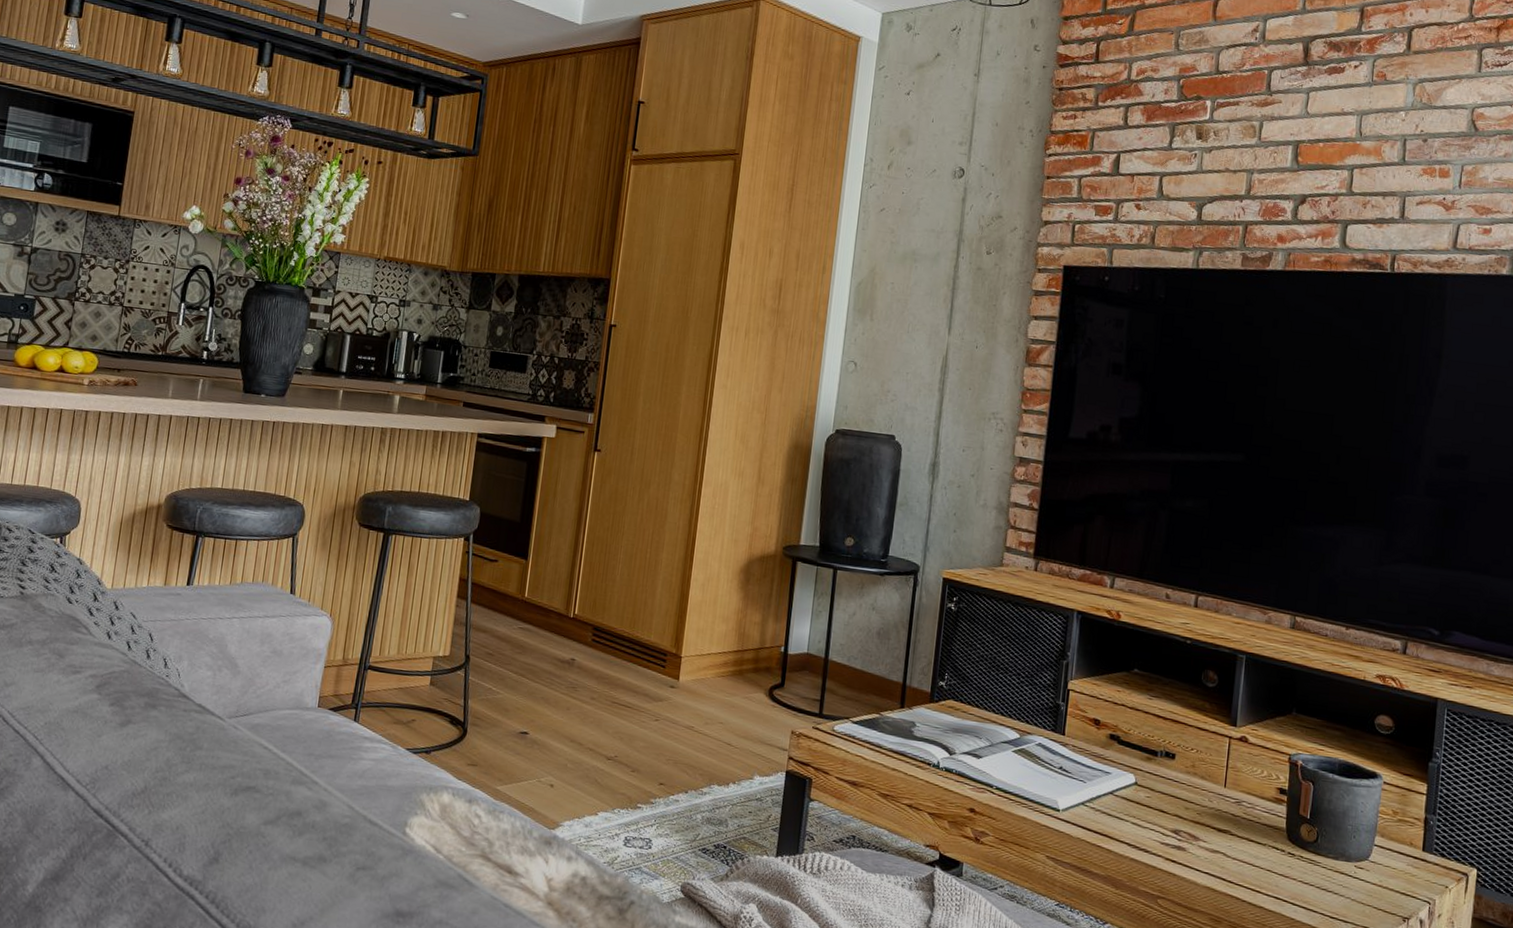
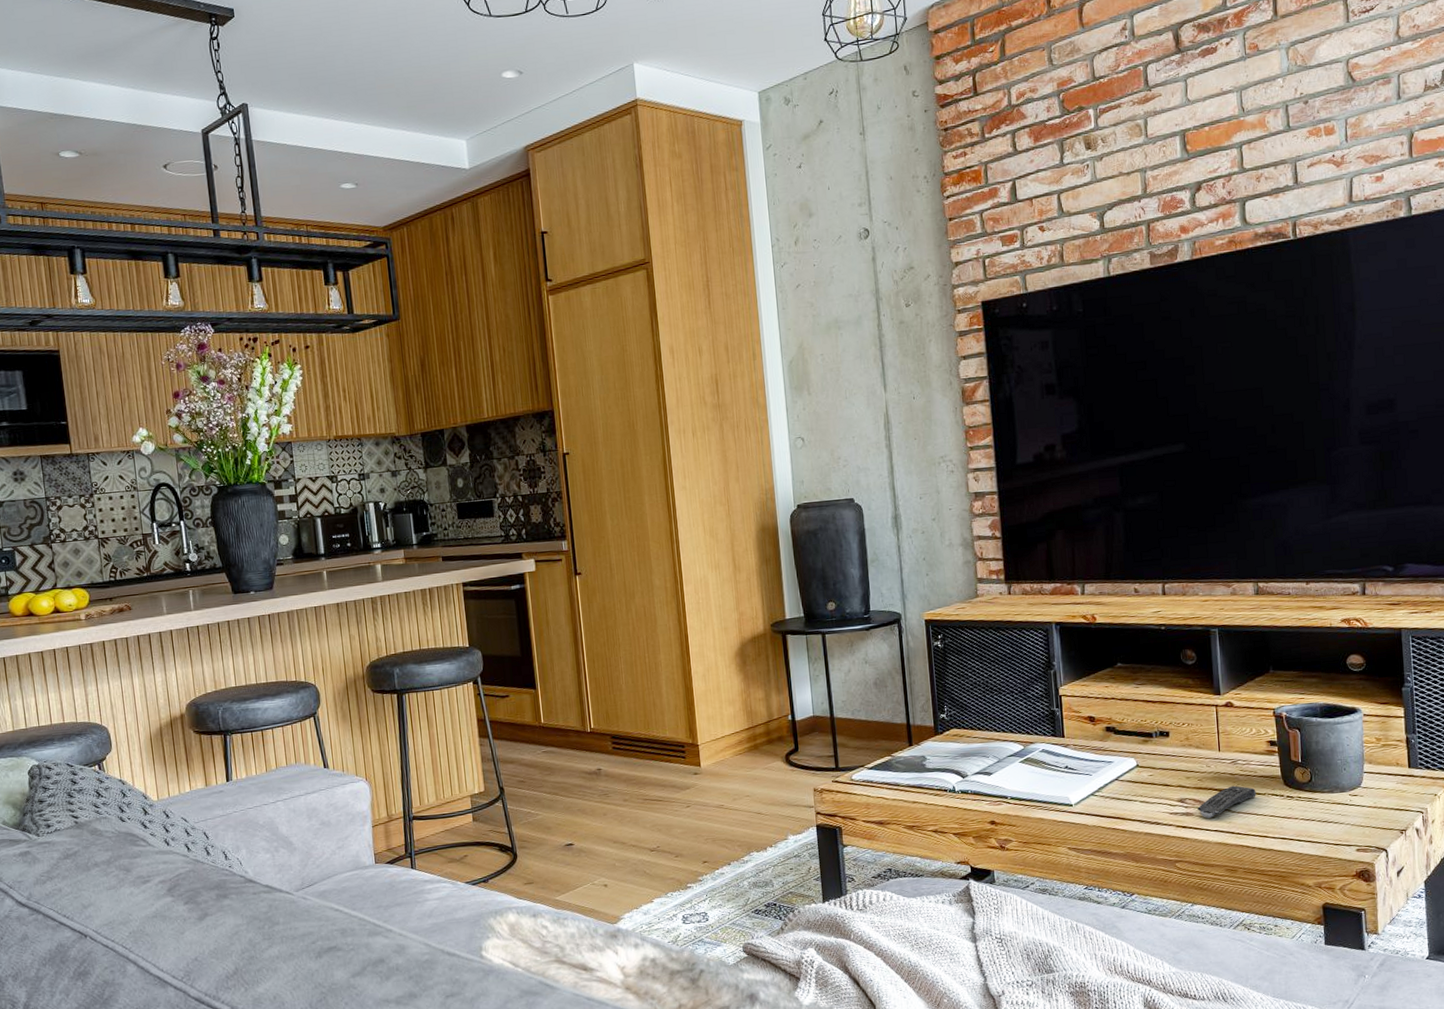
remote control: none [1191,827,1257,858] -> present [1197,785,1256,818]

